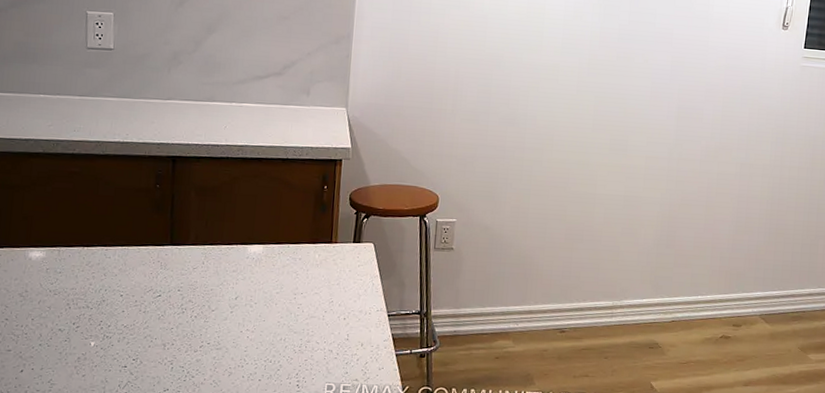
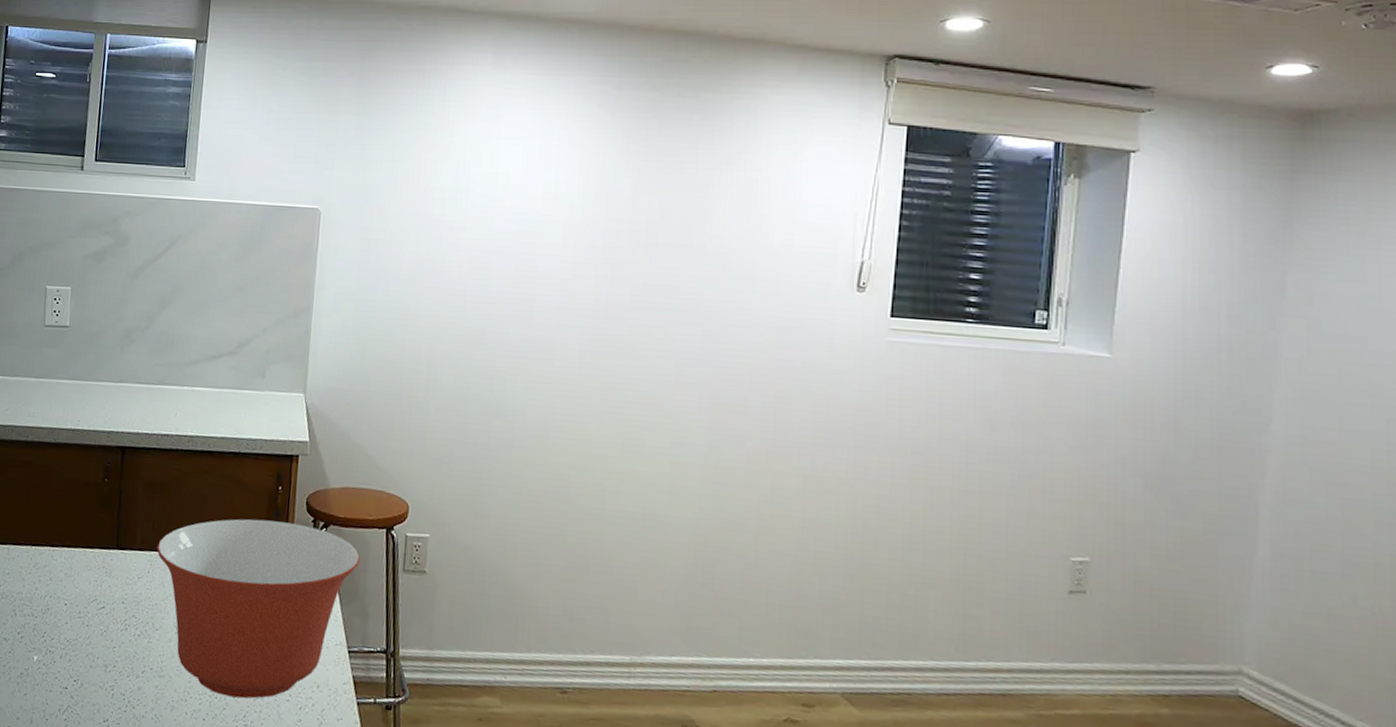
mixing bowl: none [210,214,398,360] -> present [156,519,361,699]

